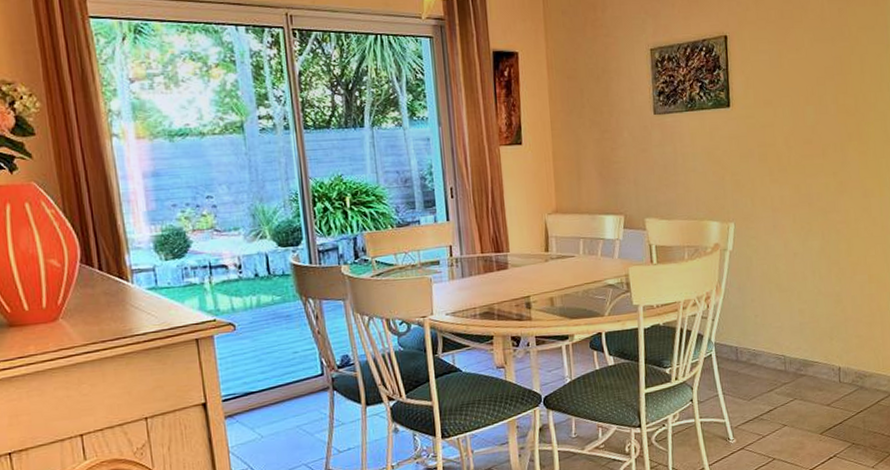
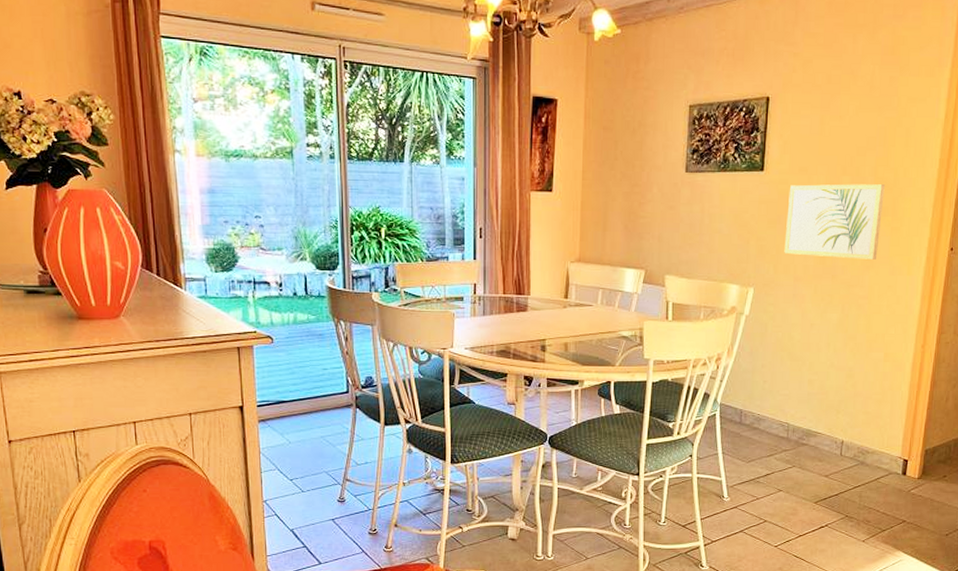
wall art: none [757,111,849,187] -> present [784,184,885,260]

